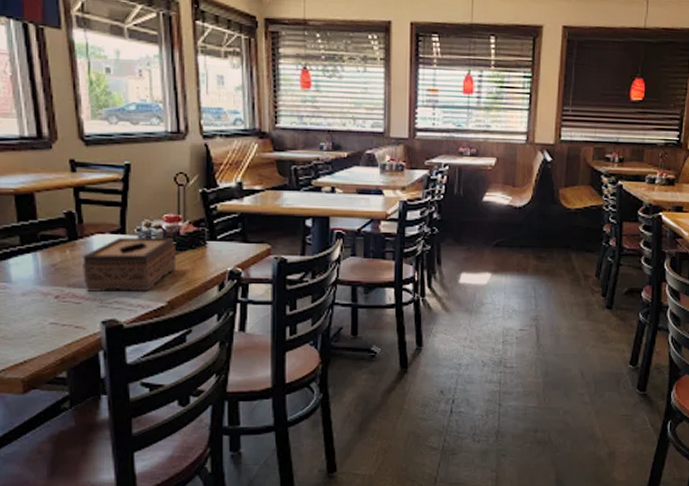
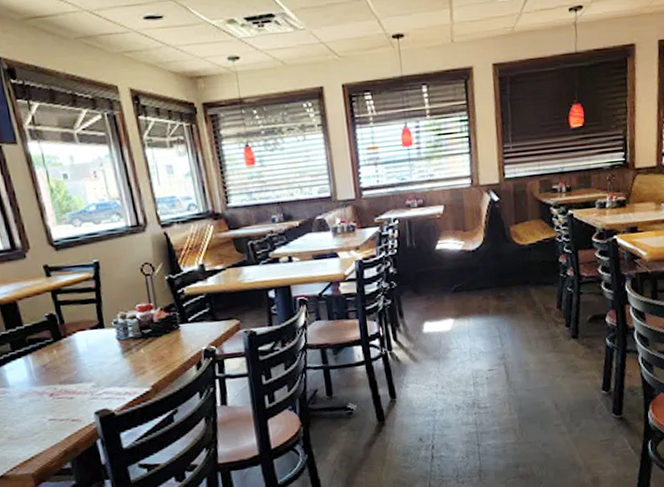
tissue box: present [82,237,177,292] -> none [68,326,155,386]

